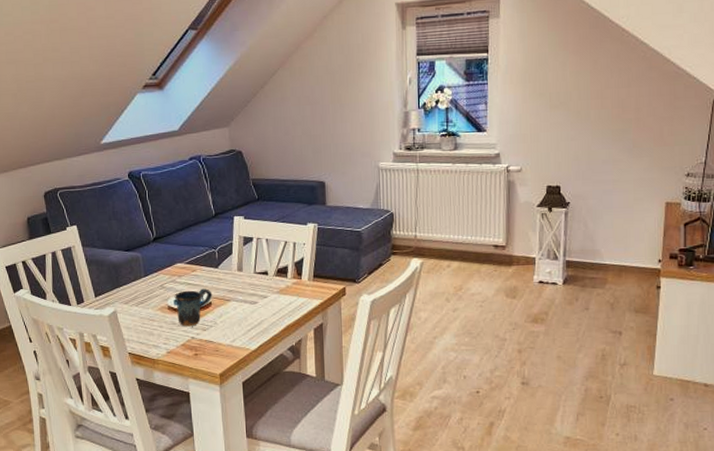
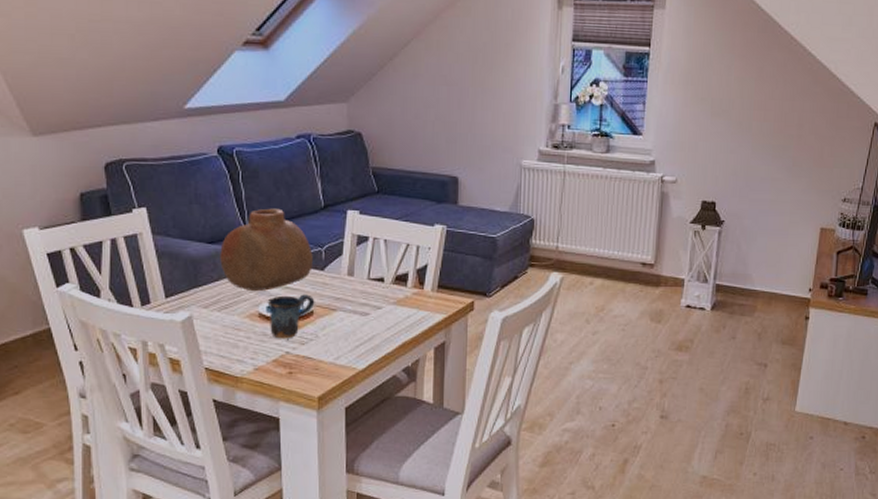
vase: none [135,219,209,288] -> present [220,208,313,291]

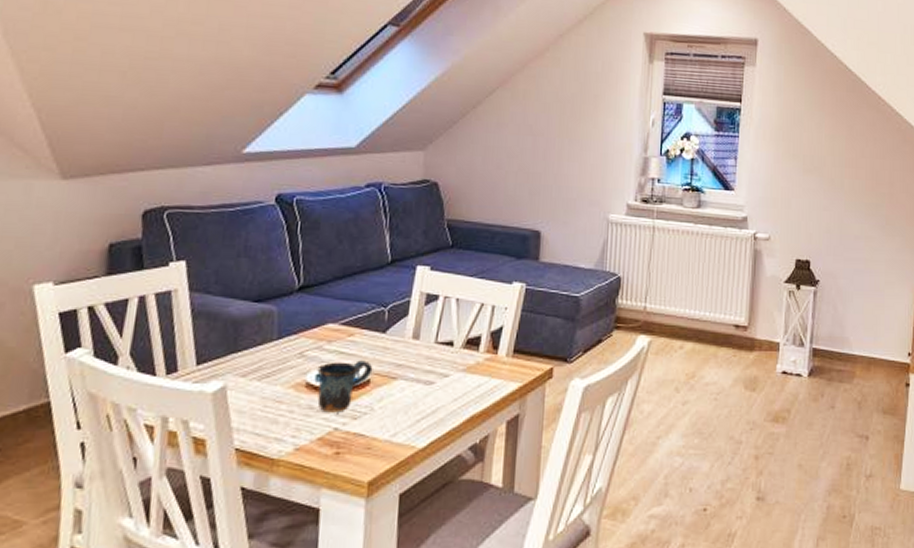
vase: present [220,208,313,291] -> none [266,263,375,356]

